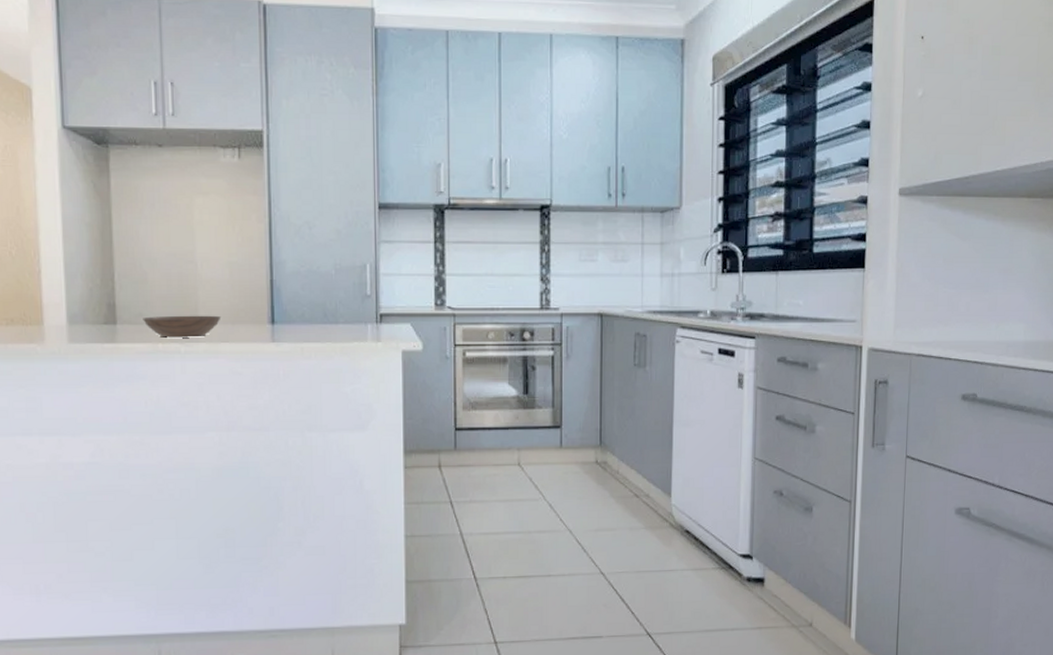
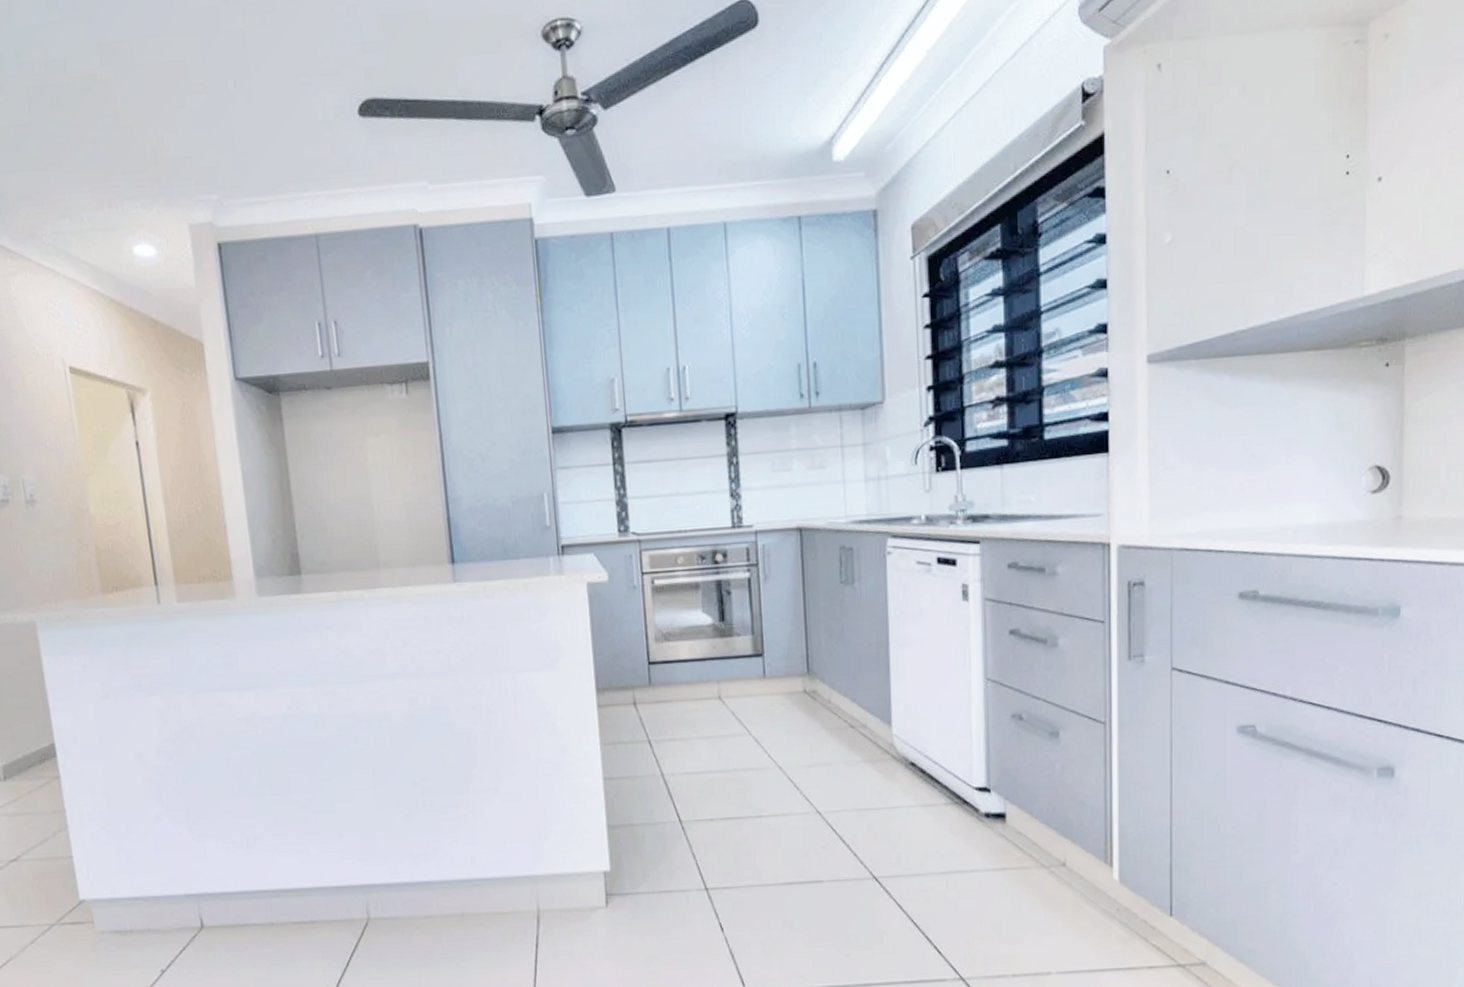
bowl: present [143,315,221,338] -> none [325,558,402,585]

